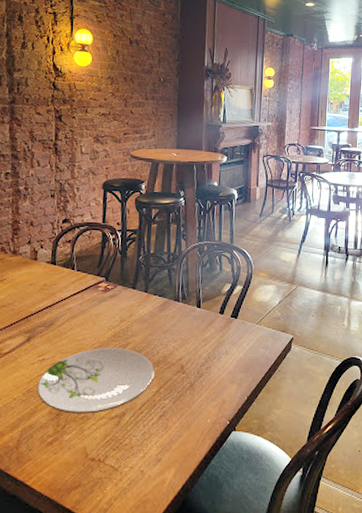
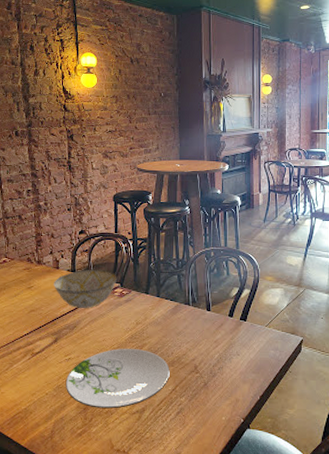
ceramic bowl: none [30,261,102,304] -> present [54,269,117,308]

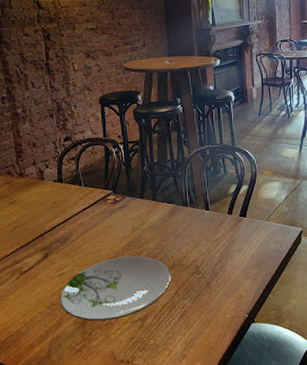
ceramic bowl: present [54,269,117,308] -> none [39,176,109,220]

